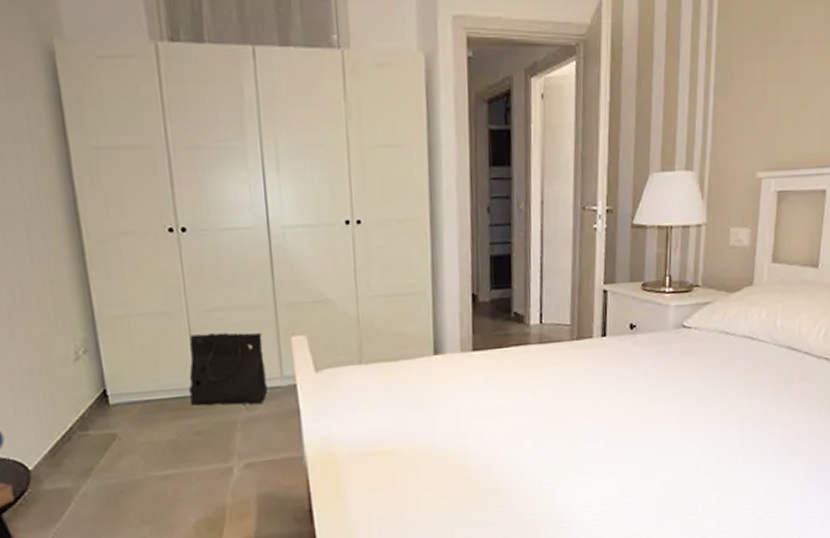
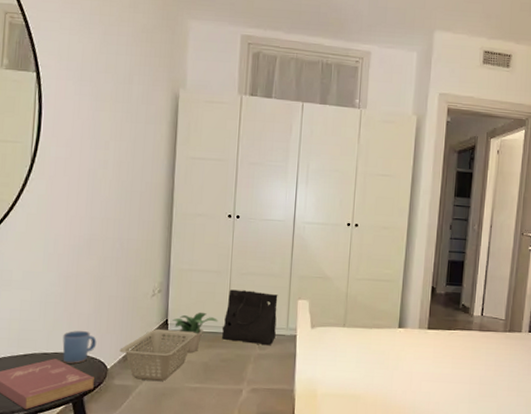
laundry basket: none [41,401,154,478] -> present [119,328,197,381]
potted plant: none [113,372,182,430] -> present [172,312,218,352]

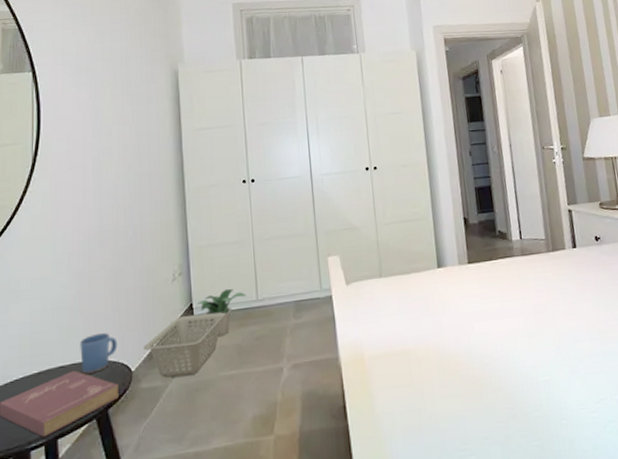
shopping bag: present [221,289,278,346] -> none [251,255,310,316]

